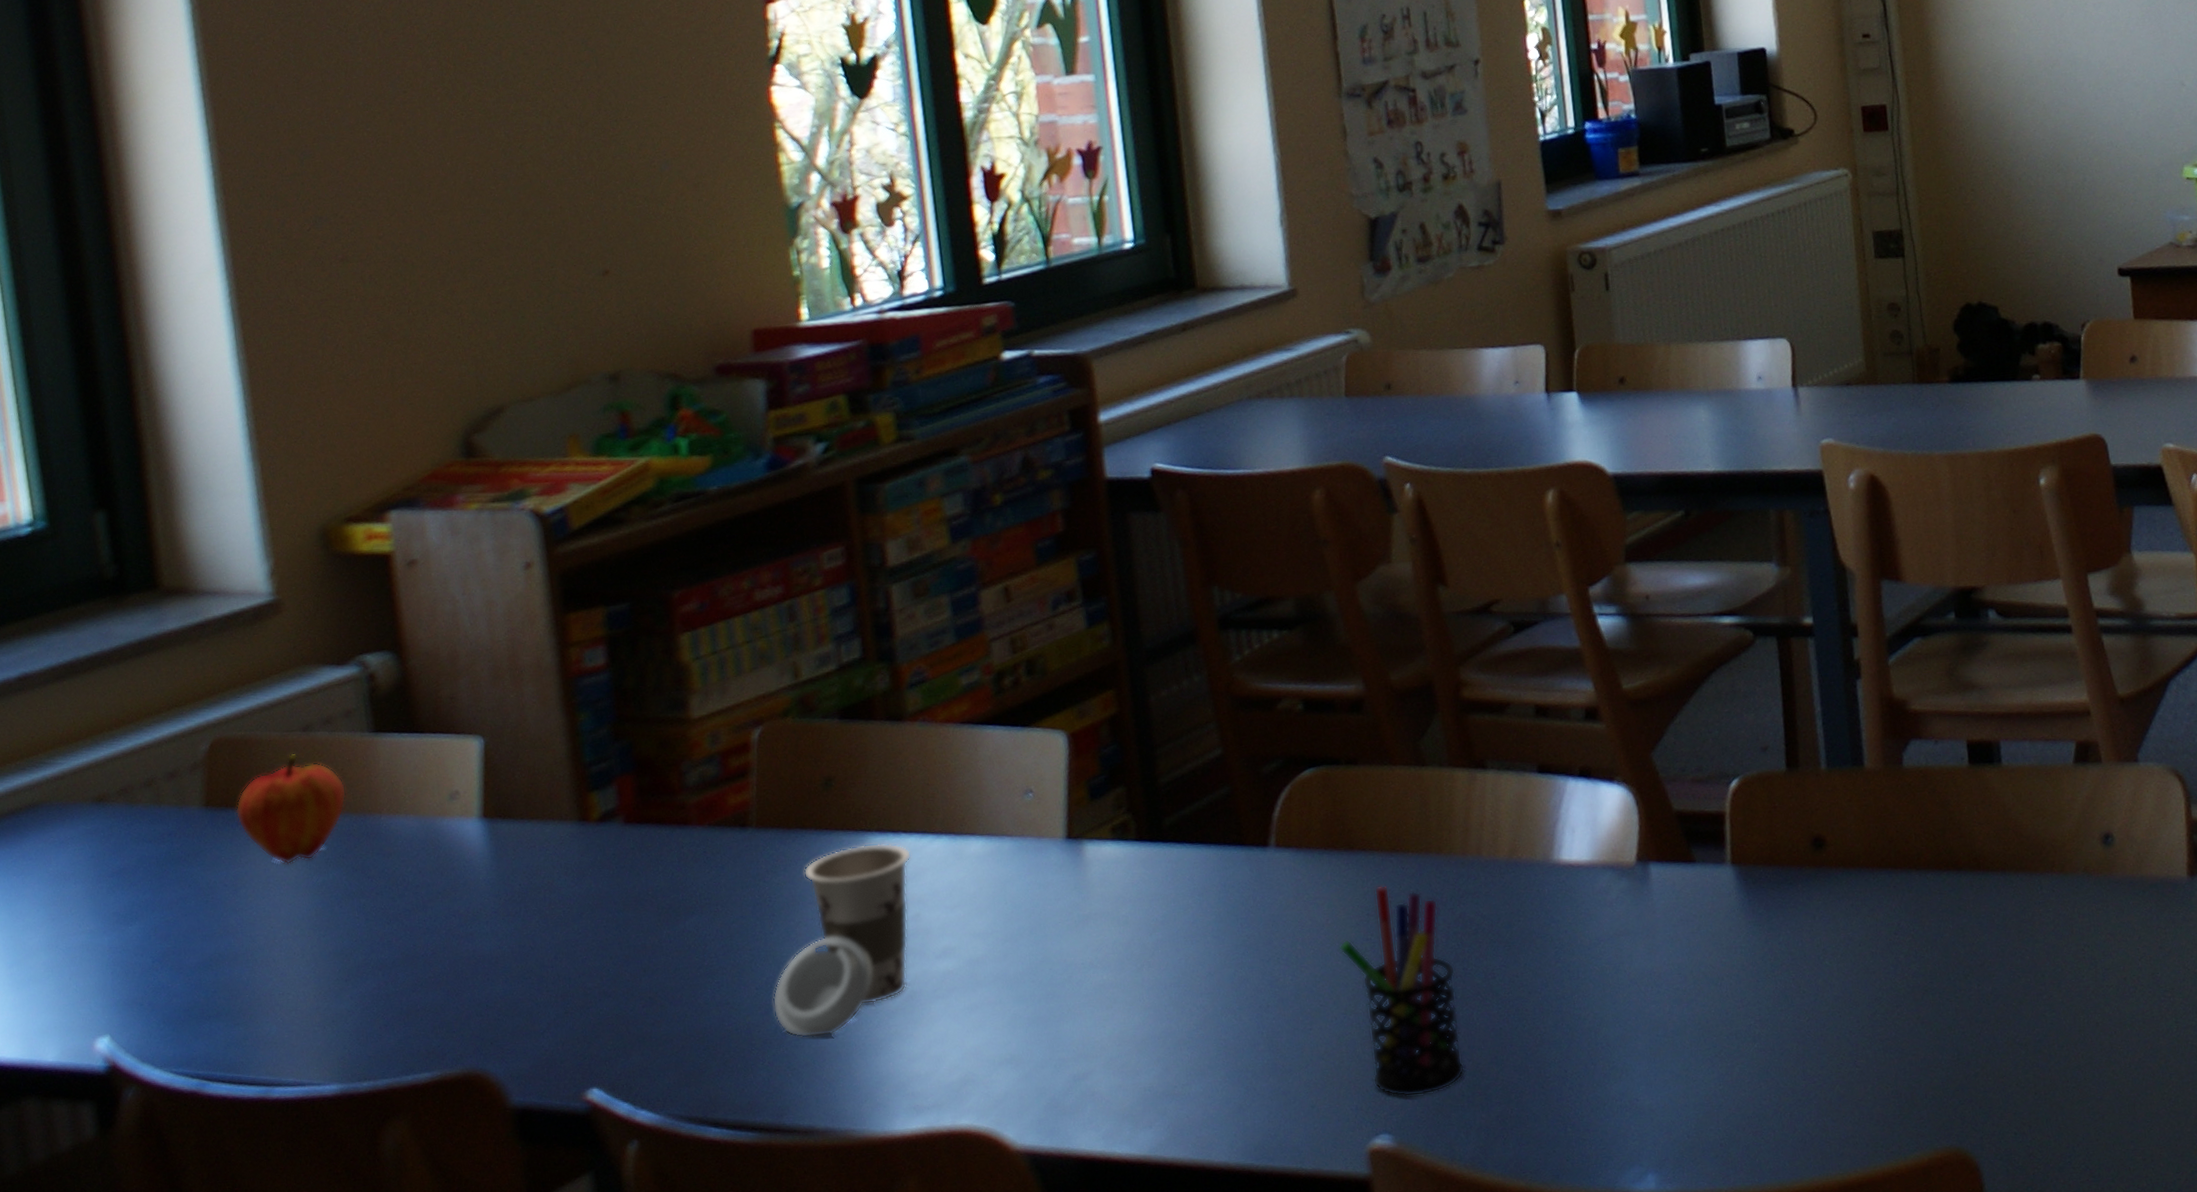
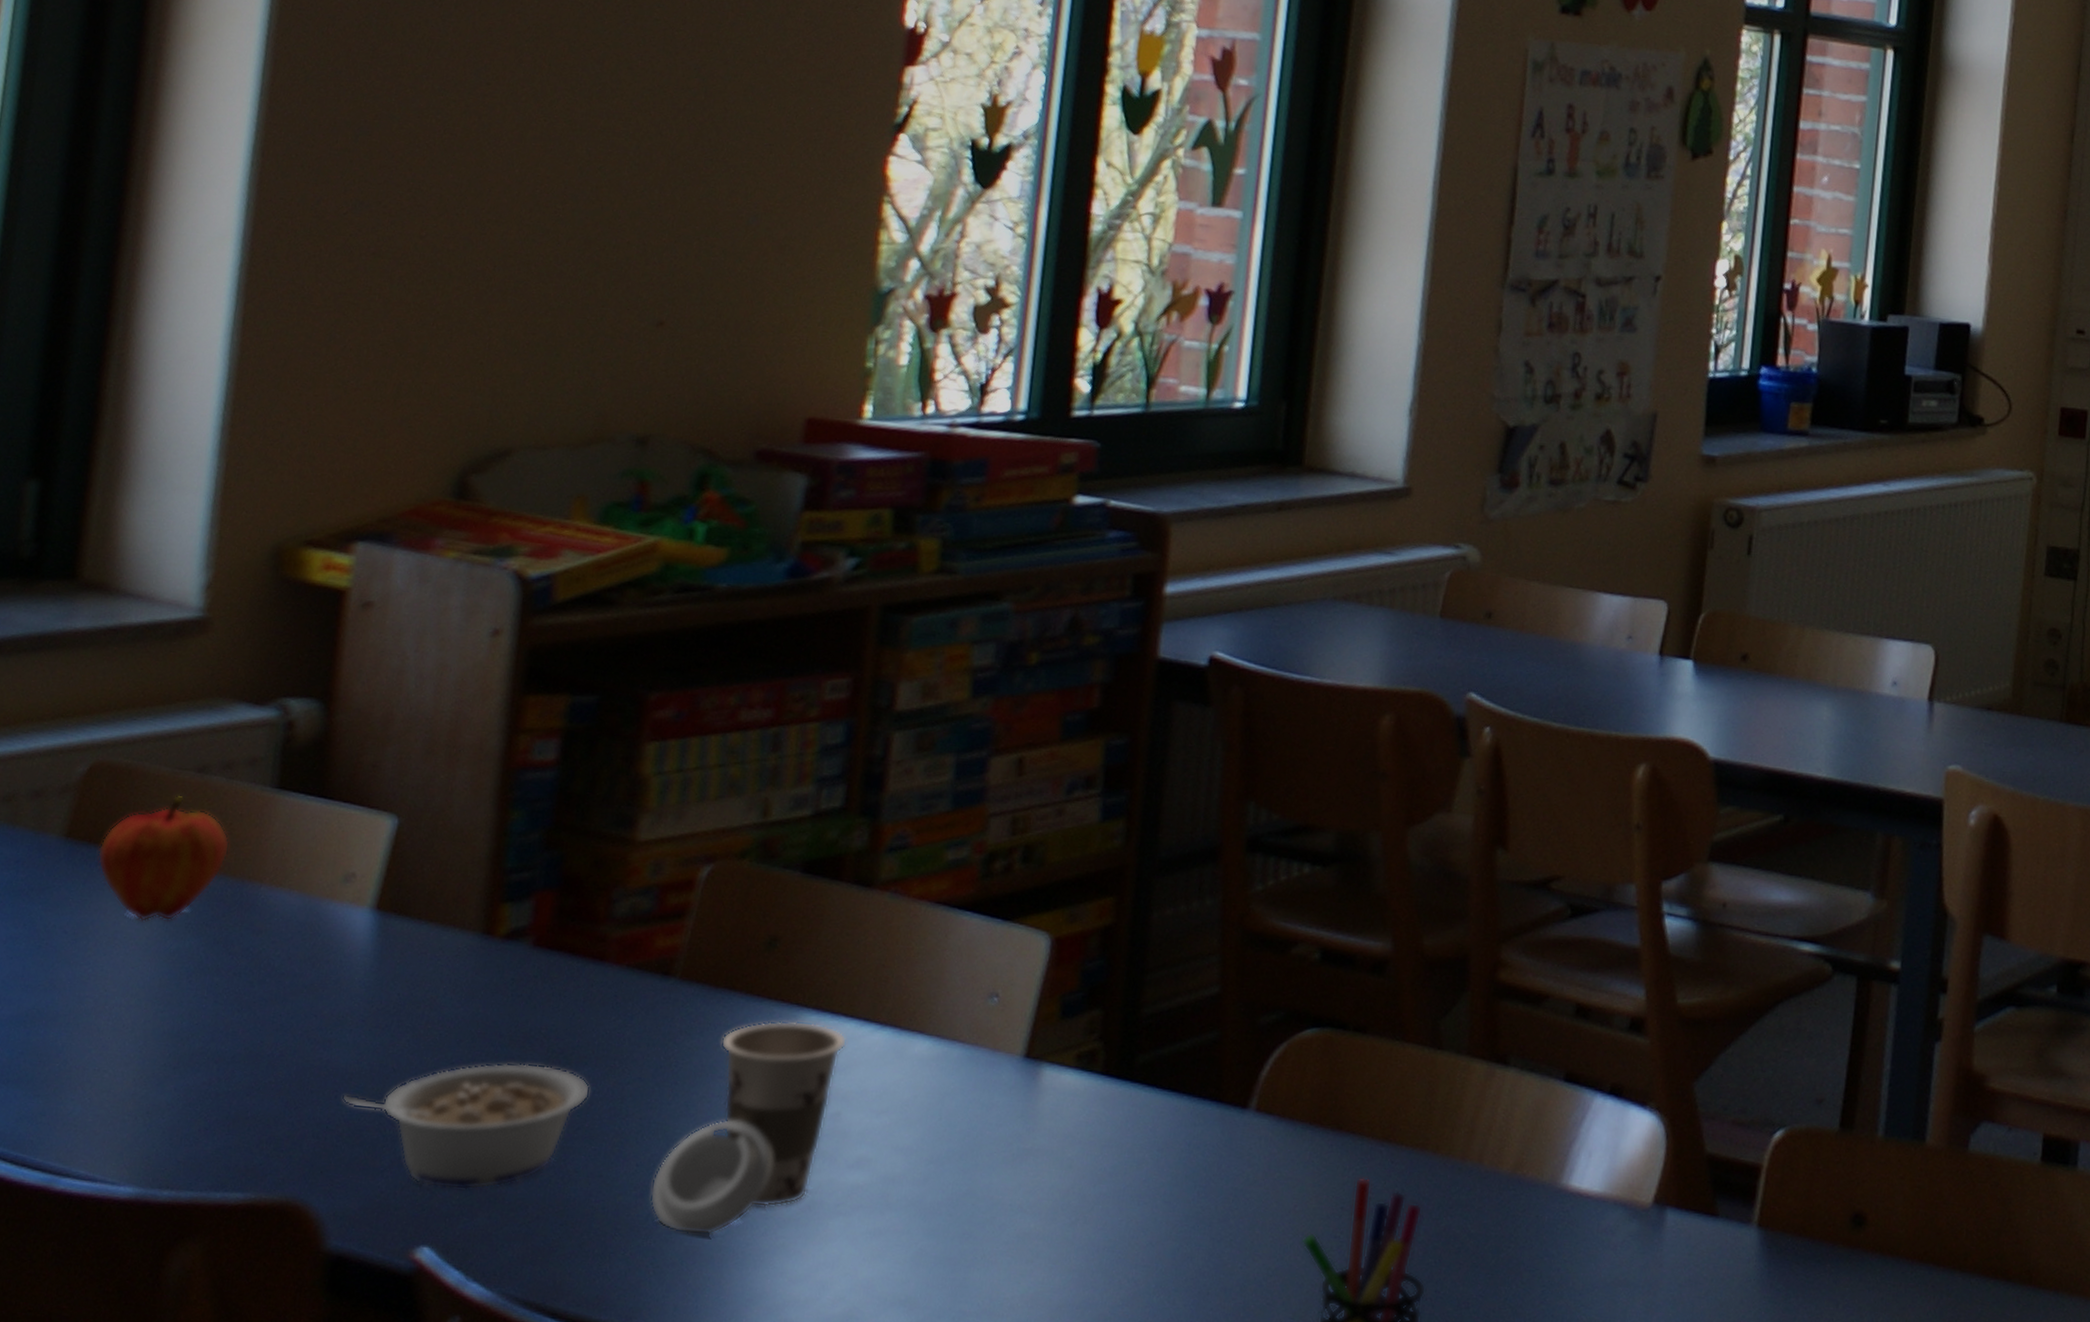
legume: none [494,920,703,1039] -> present [342,1062,591,1191]

